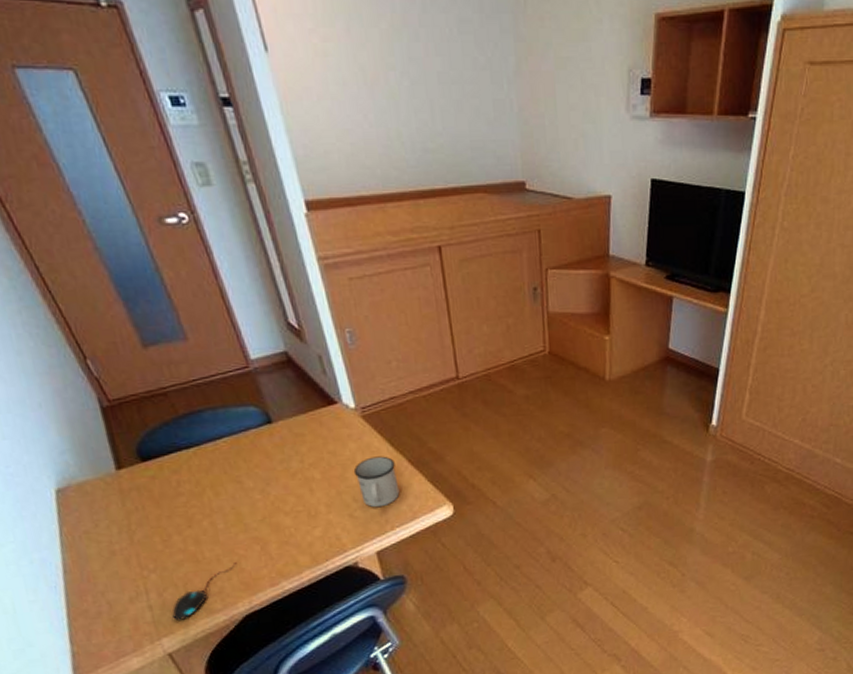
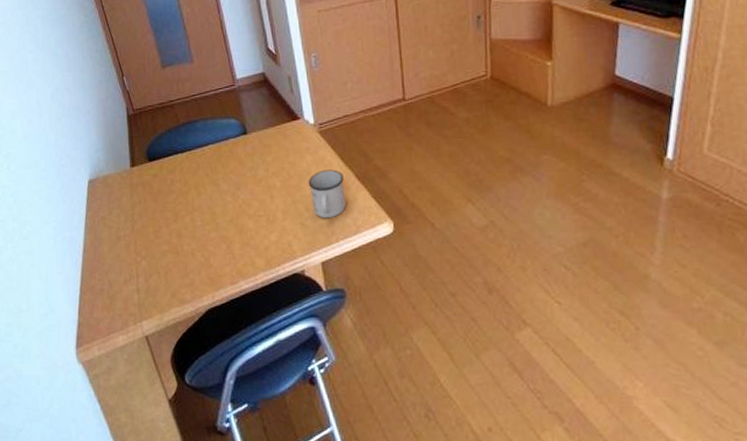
mouse: present [172,563,237,622] -> none [153,258,207,307]

